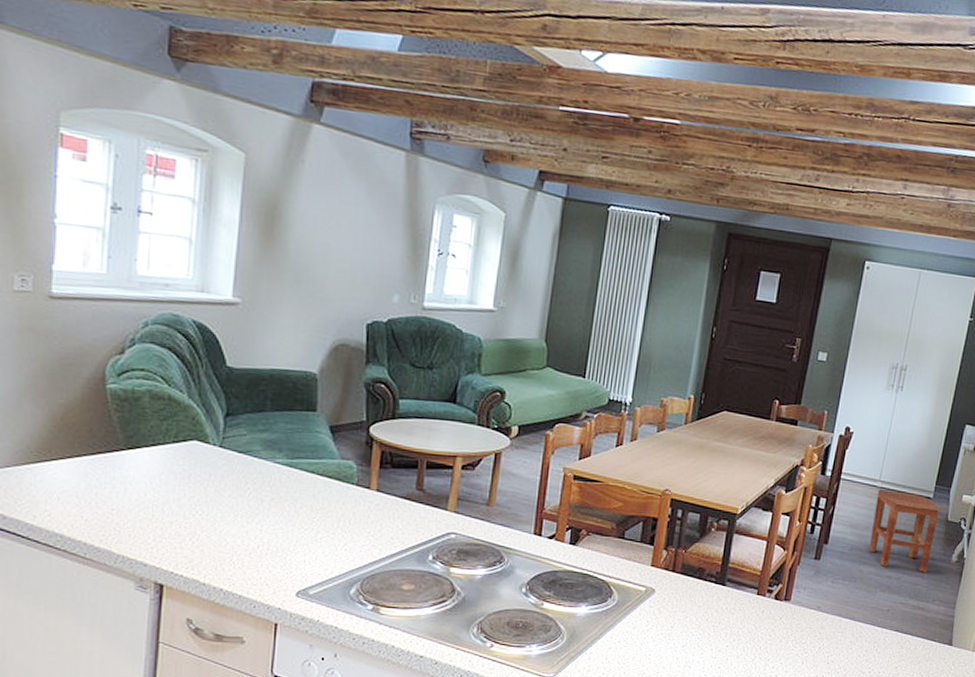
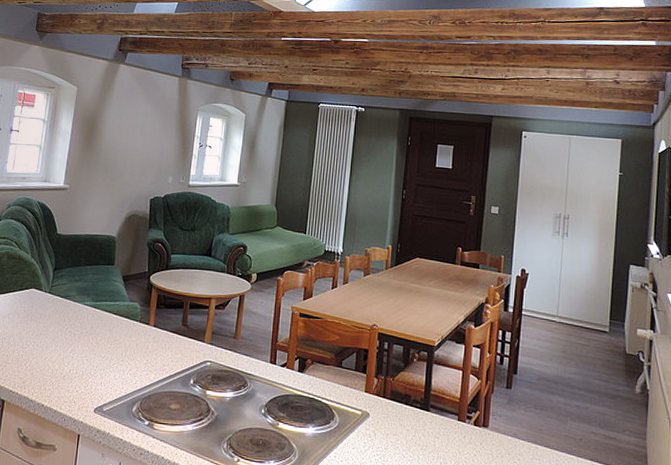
stool: present [868,488,940,573] -> none [555,323,617,403]

